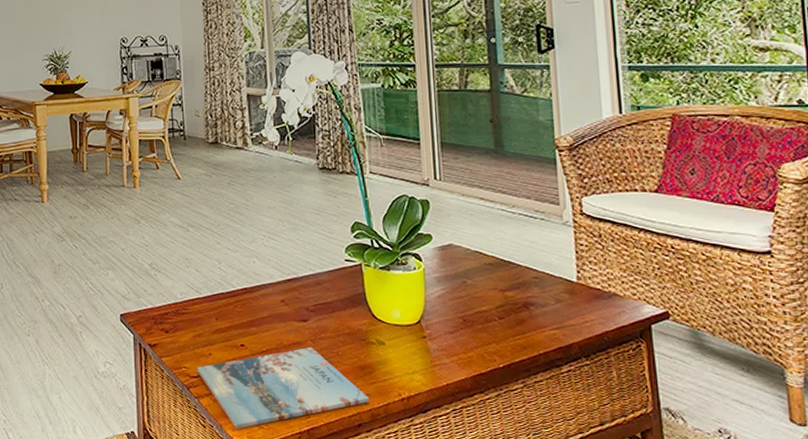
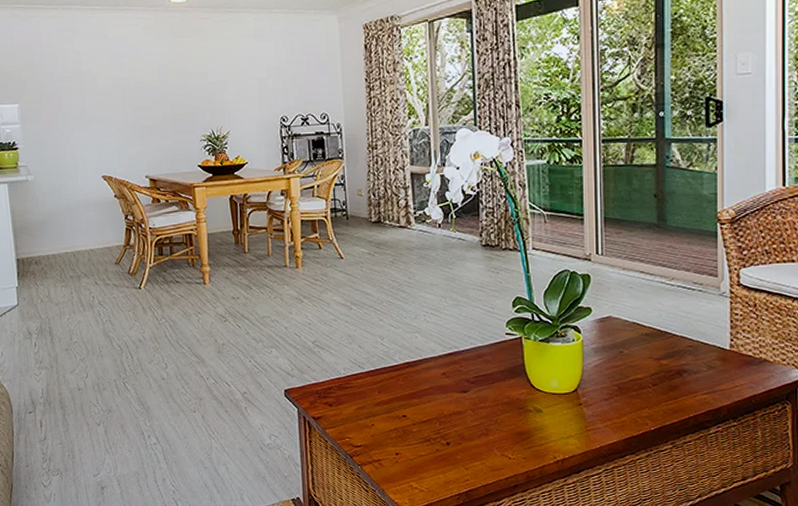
magazine: present [197,347,369,429] -> none [360,416,525,493]

